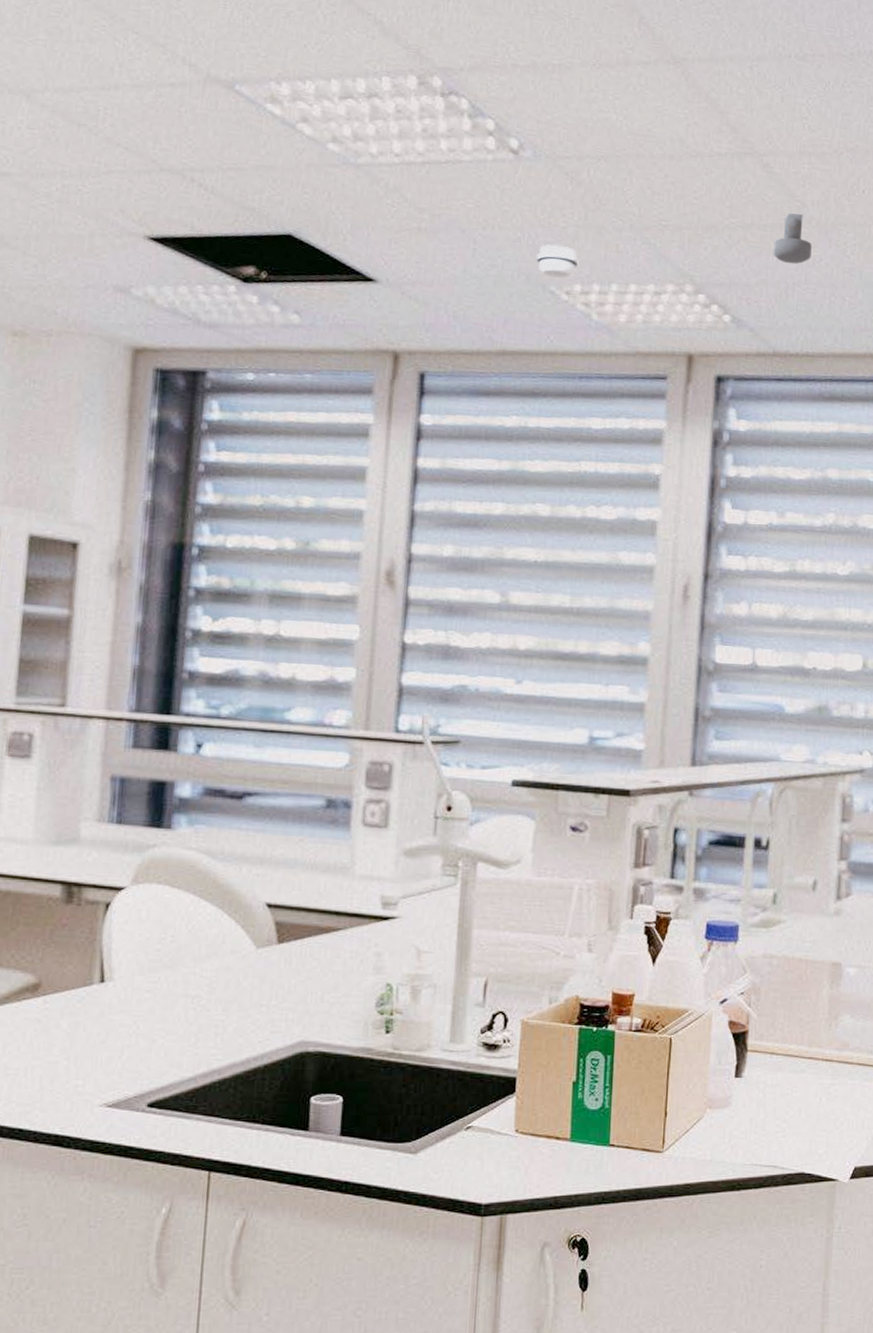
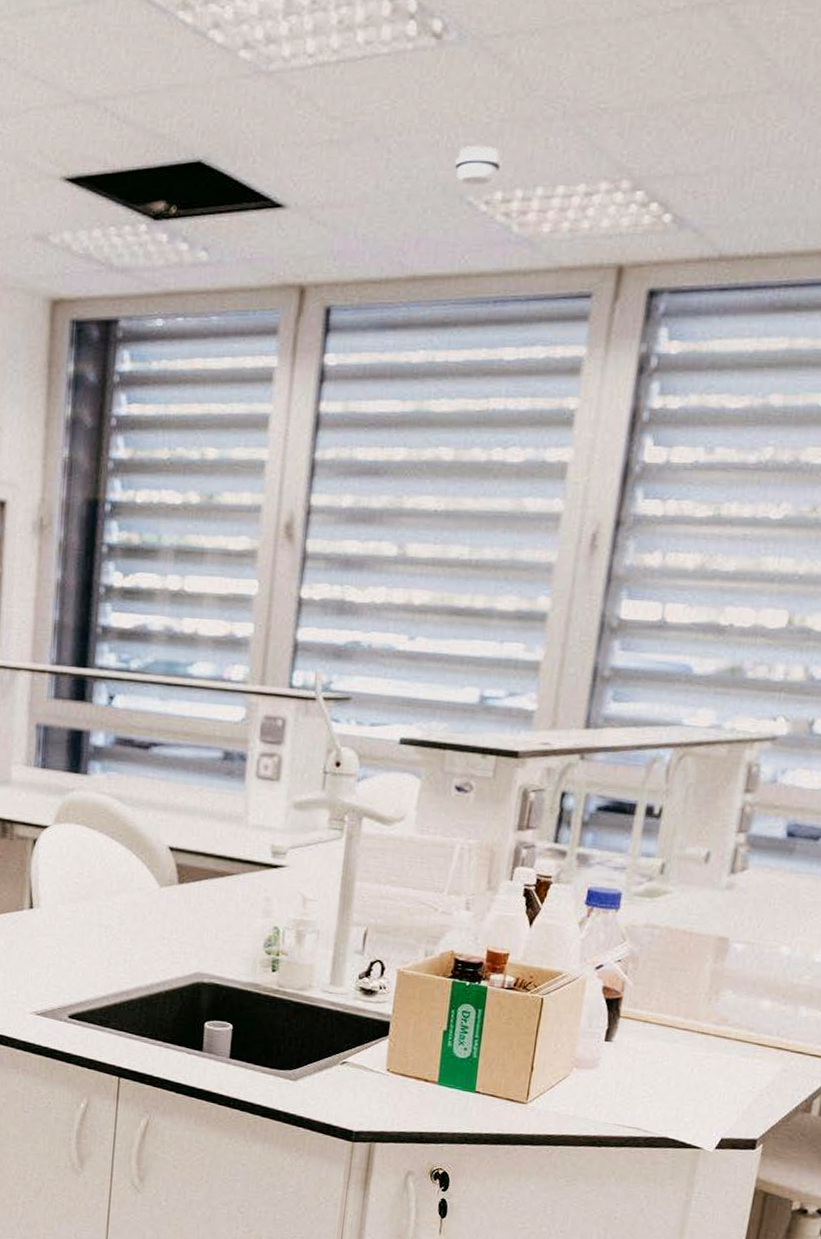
security camera: present [773,213,812,264] -> none [730,76,780,143]

